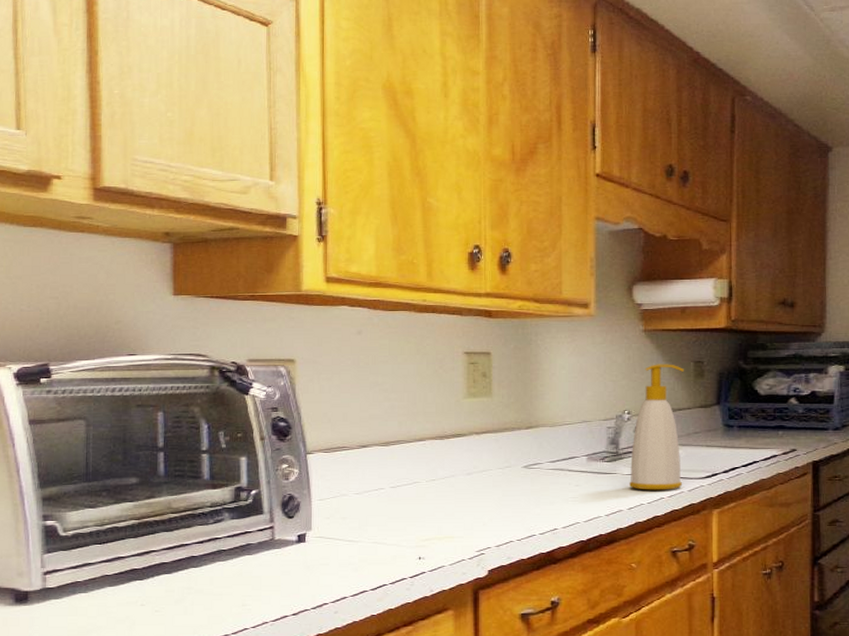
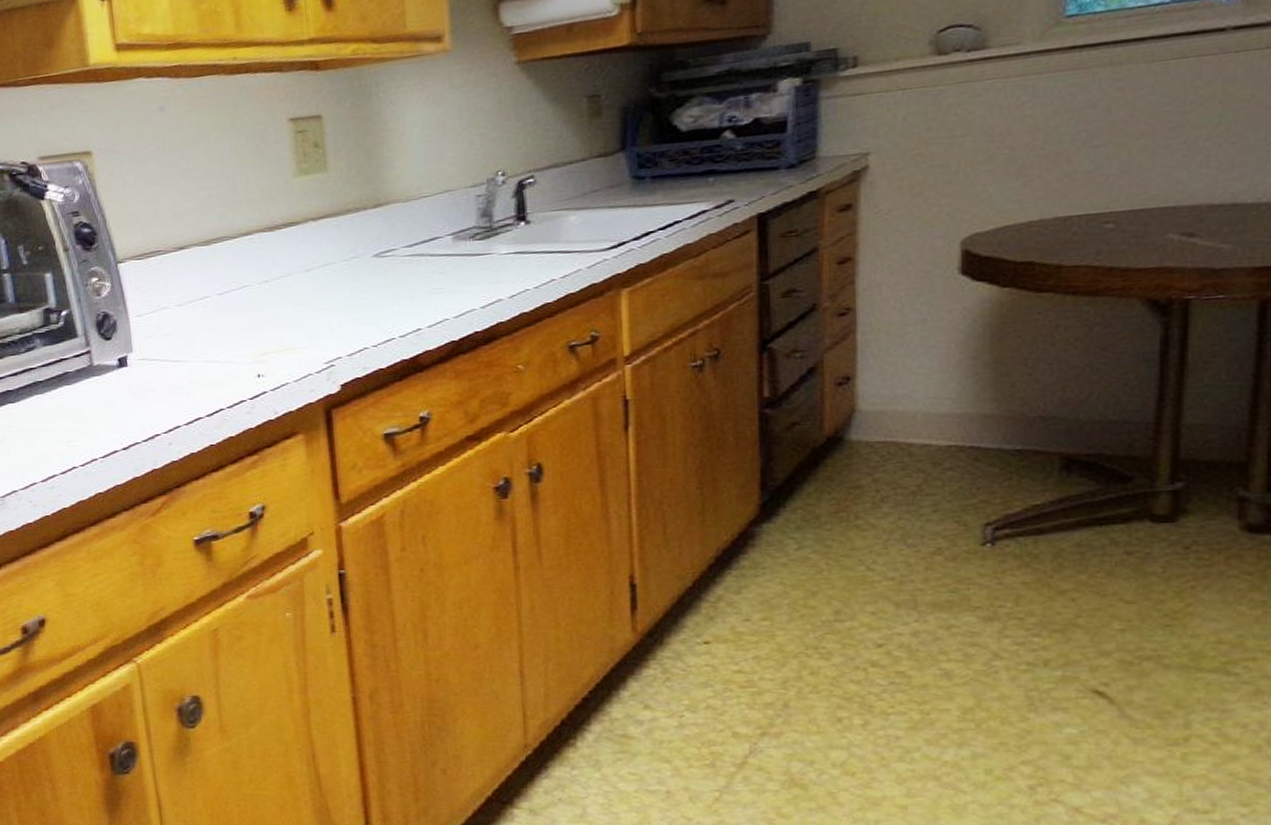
soap bottle: present [629,364,684,491] -> none [509,103,578,272]

